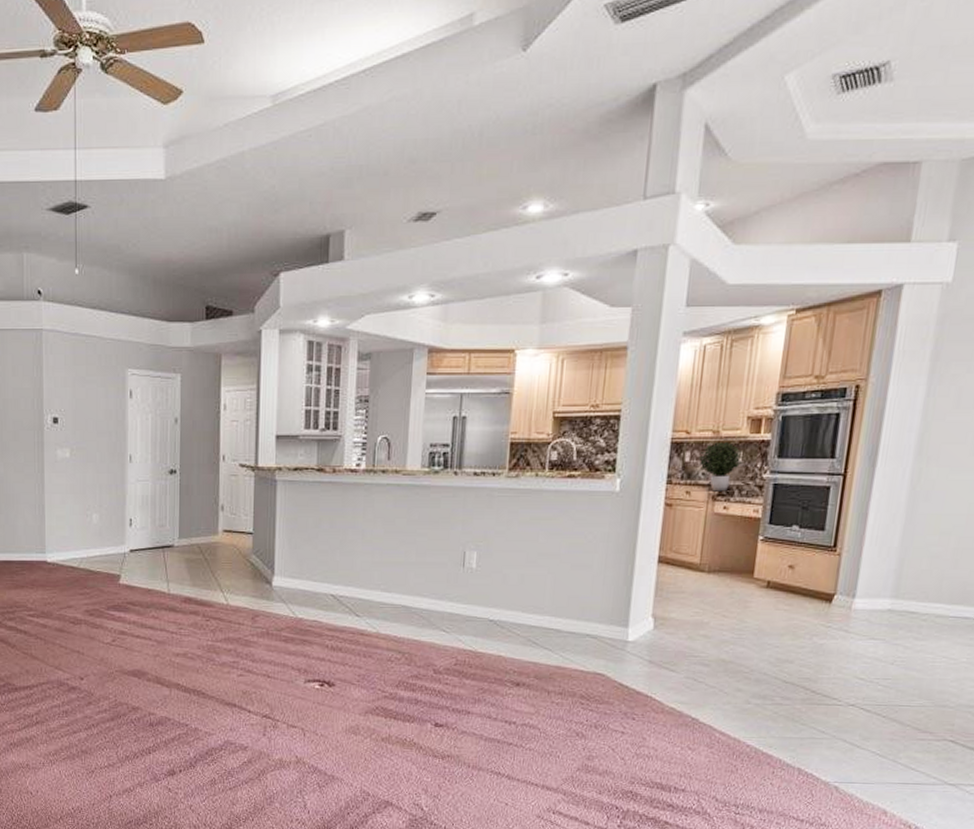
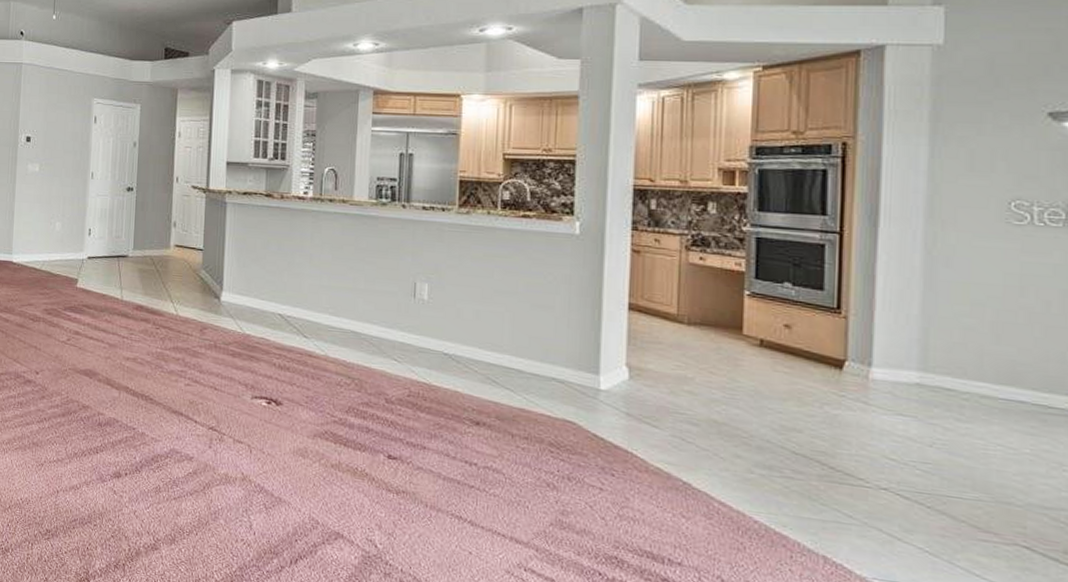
potted plant: present [699,442,743,492] -> none [666,192,717,242]

